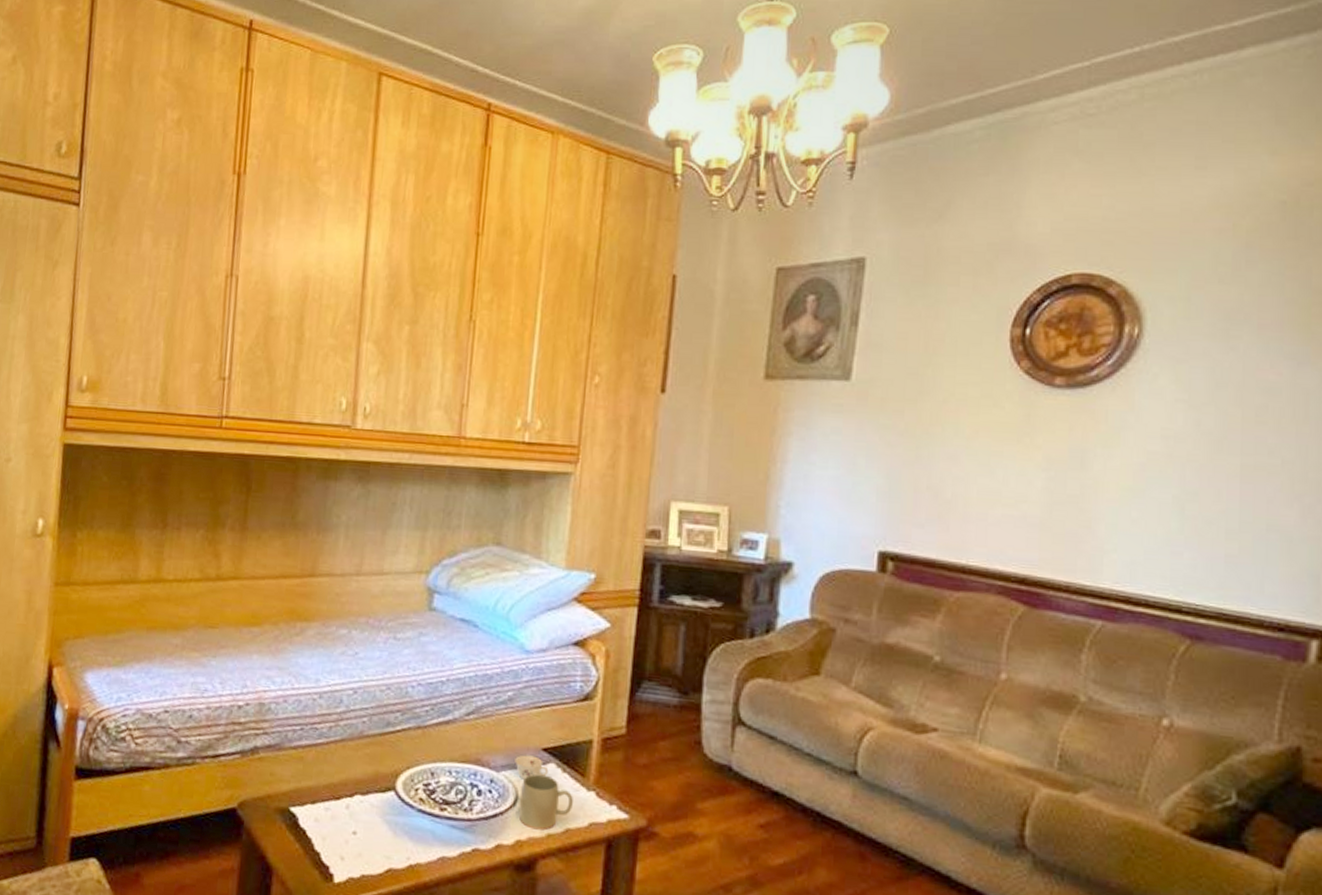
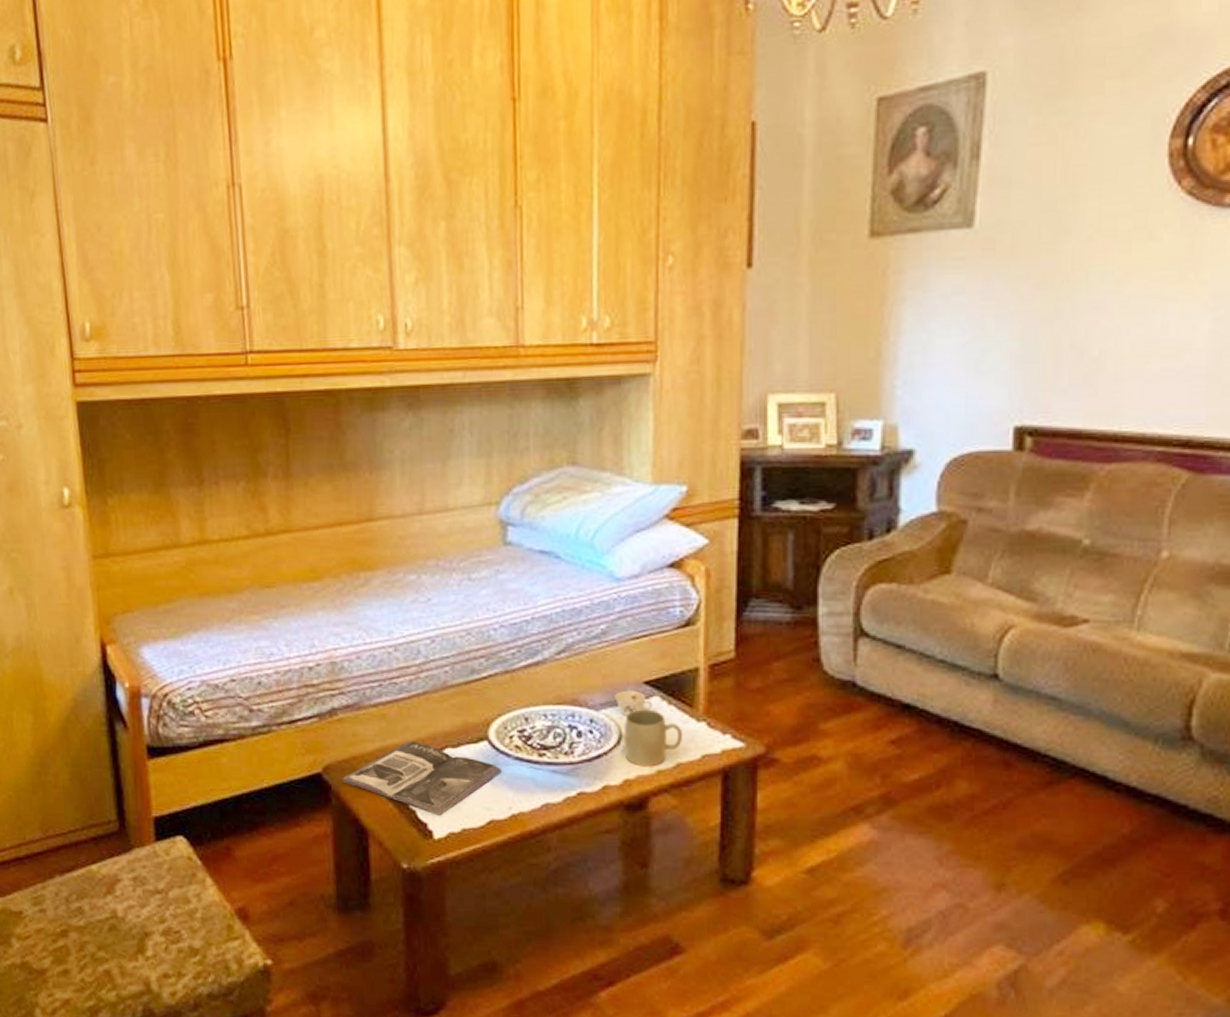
magazine: none [255,784,404,860] -> present [342,740,501,816]

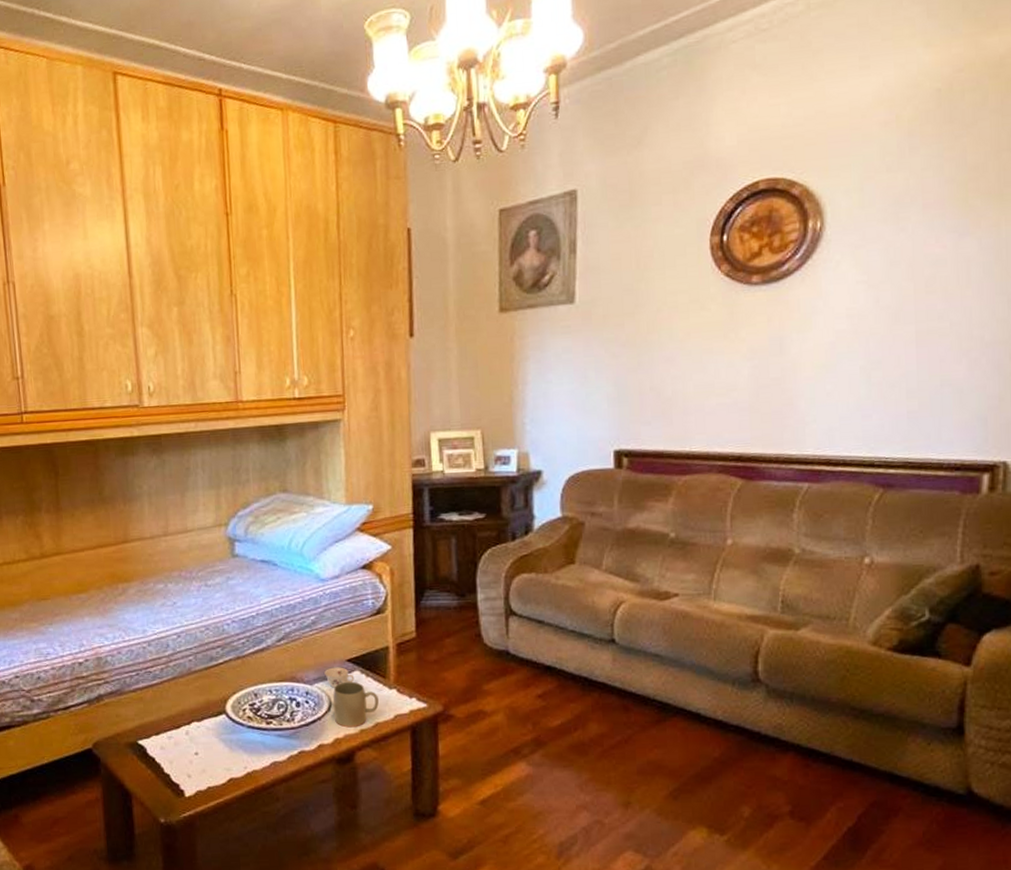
magazine: present [342,740,501,816] -> none [109,717,238,777]

